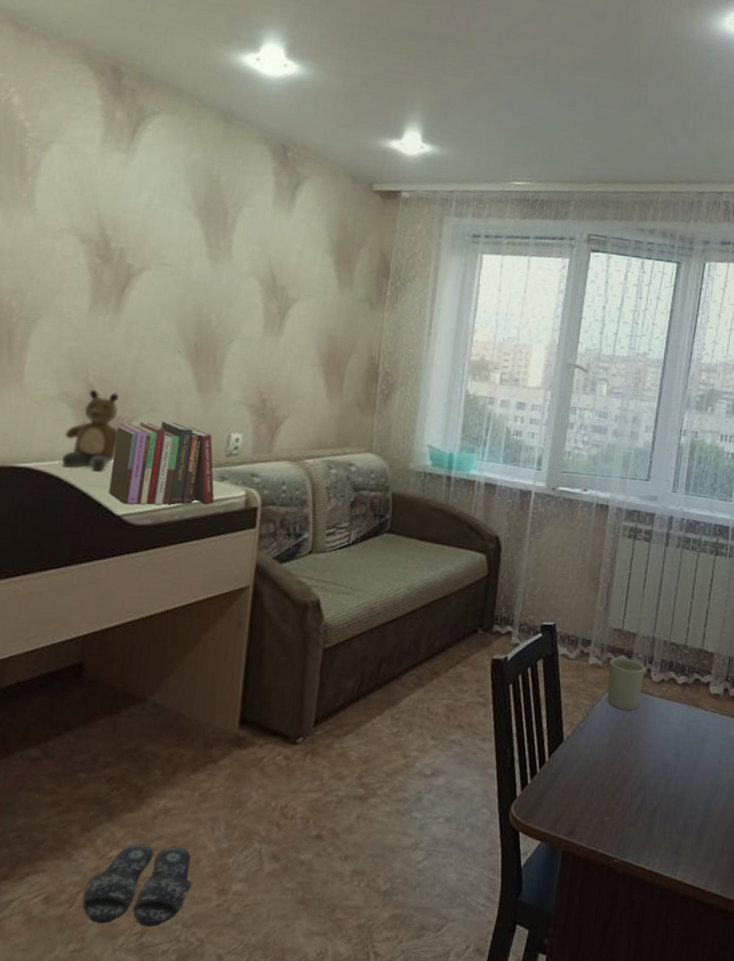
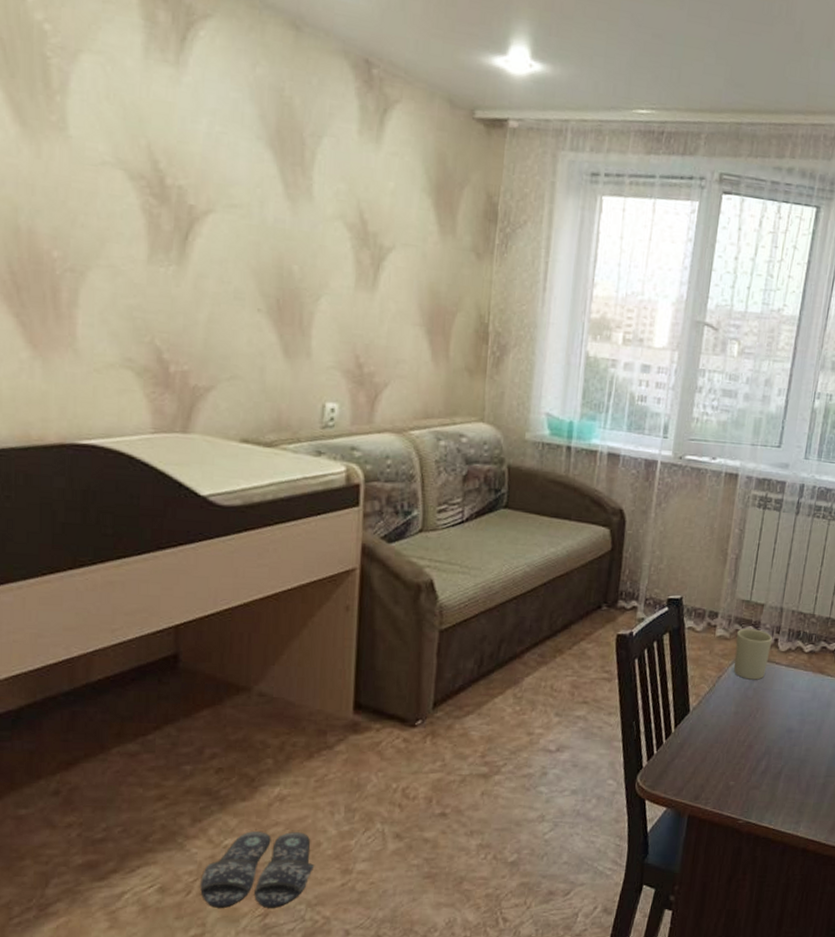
bear: present [62,389,119,472] -> none [132,354,195,448]
books: present [108,421,215,505] -> none [190,390,311,483]

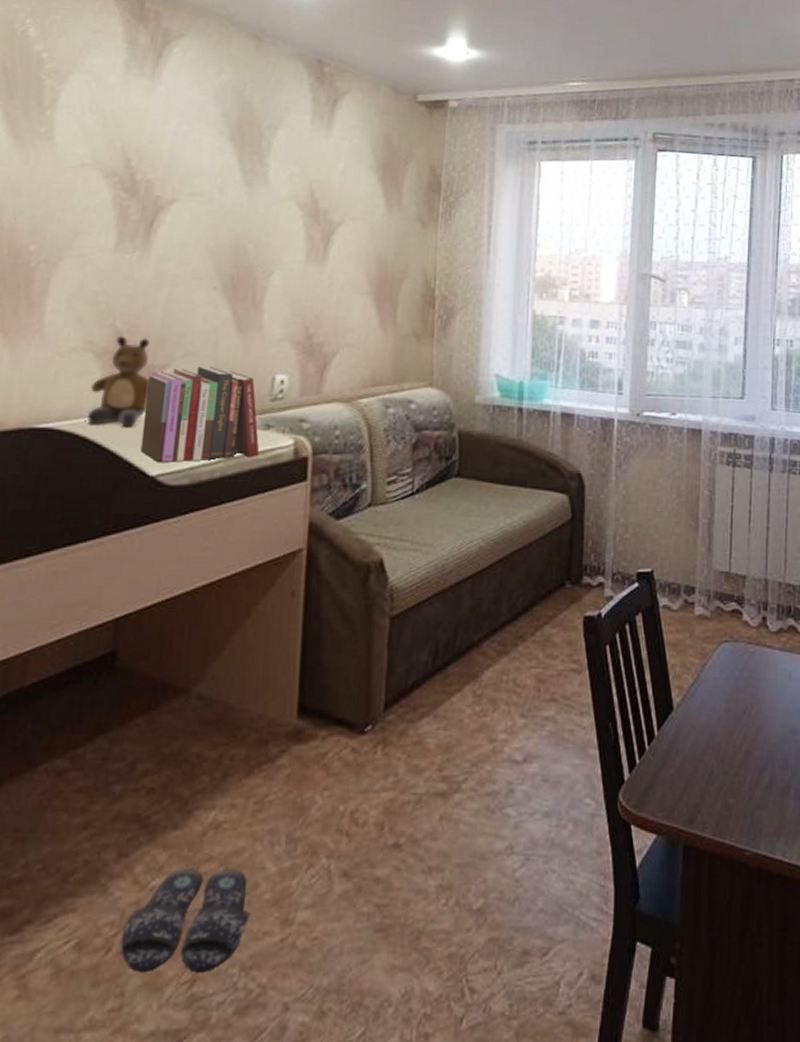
bear: none [132,354,195,448] -> present [88,335,150,428]
books: none [190,390,311,483] -> present [140,366,260,462]
mug: present [734,628,773,680] -> none [719,605,760,668]

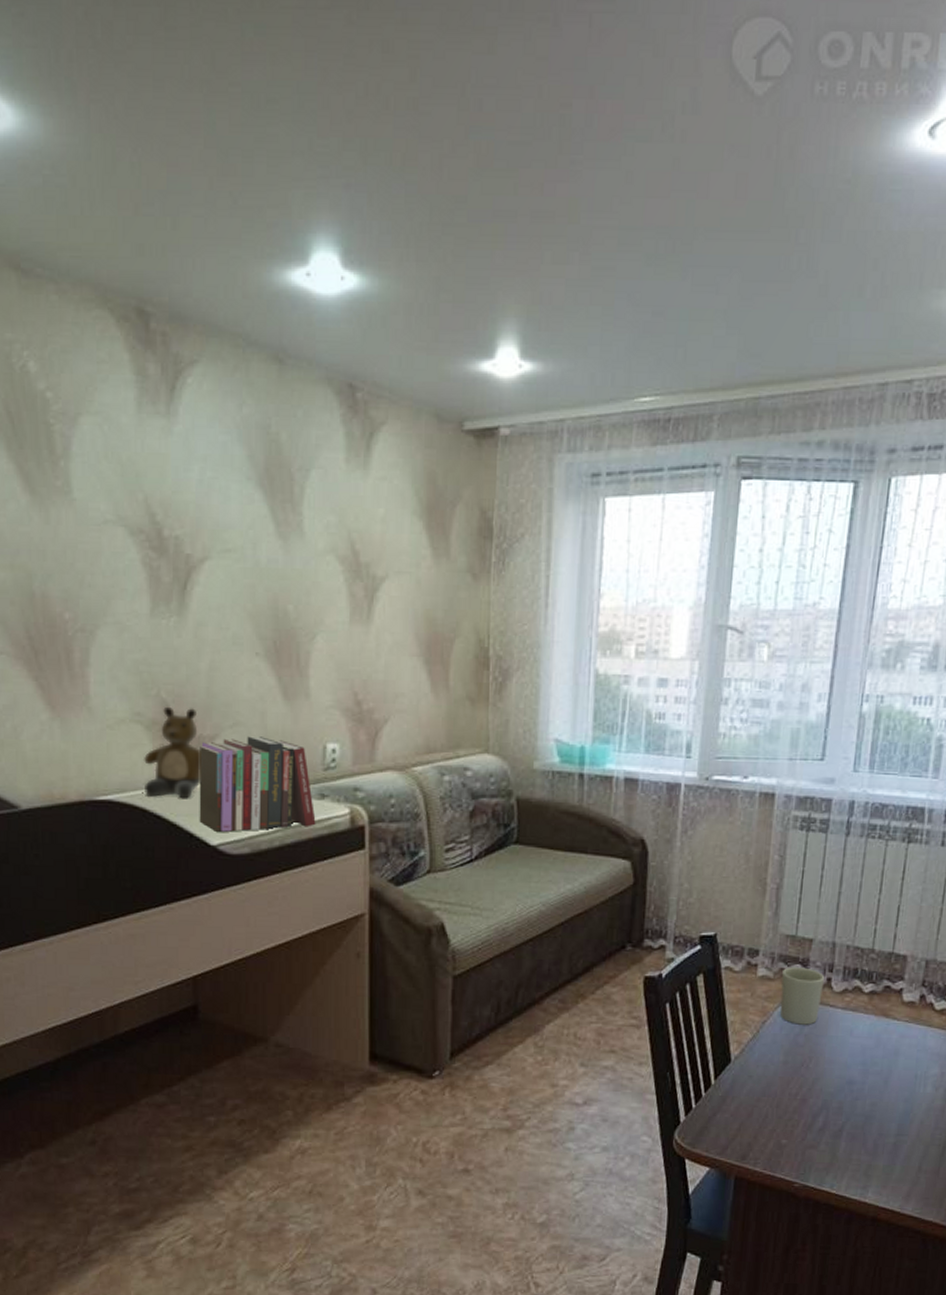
slippers: present [121,869,251,972] -> none [229,1184,339,1263]
mug: none [719,605,760,668] -> present [780,967,825,1025]

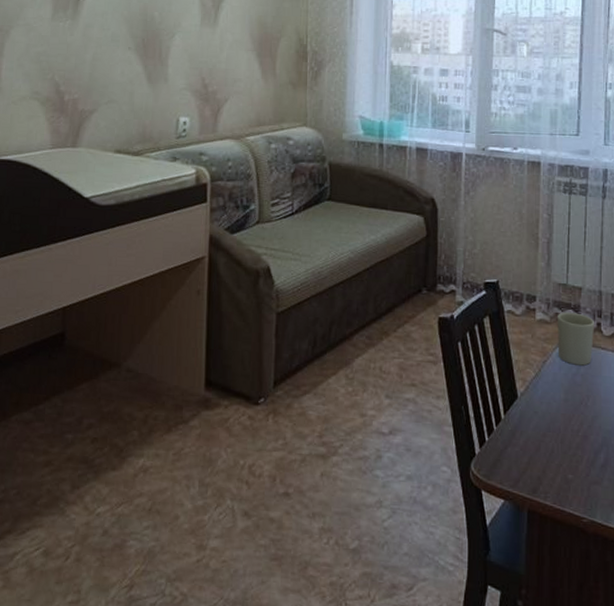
bear: present [144,706,202,799] -> none [36,87,82,160]
books: present [199,736,316,832] -> none [77,111,169,187]

